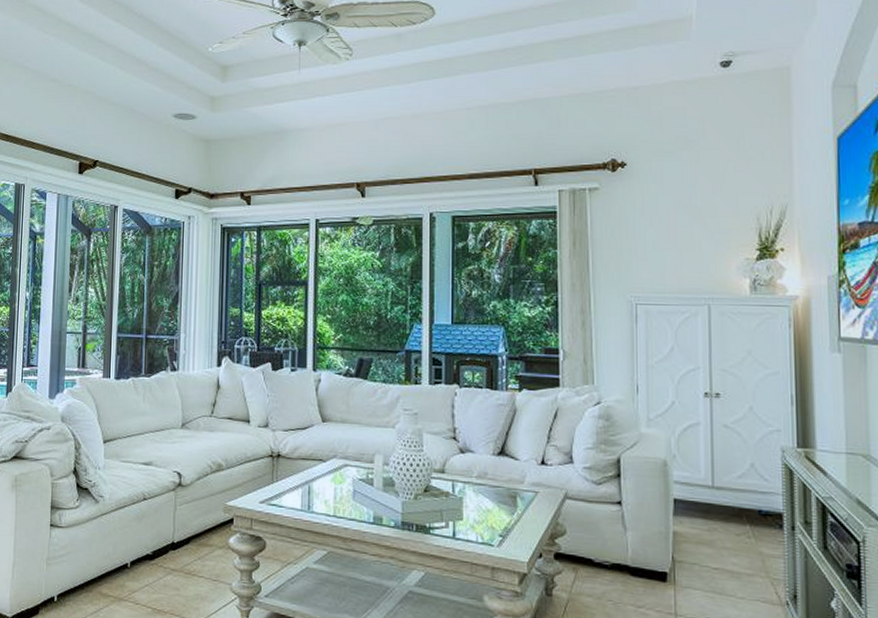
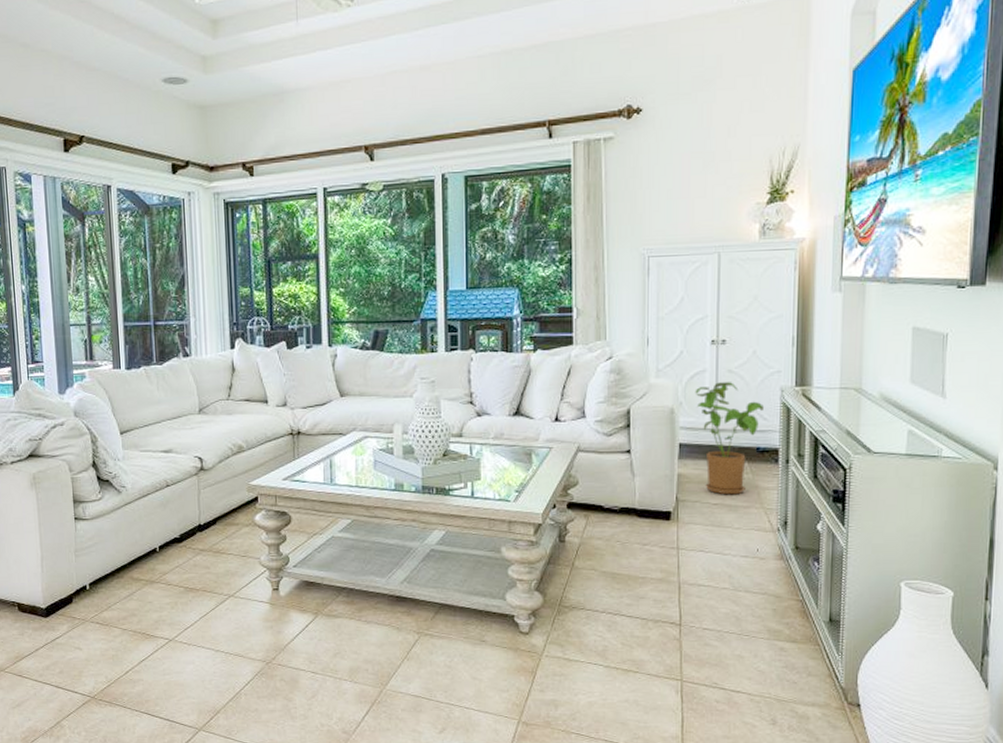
house plant: none [688,437,764,561] -> present [695,382,763,495]

